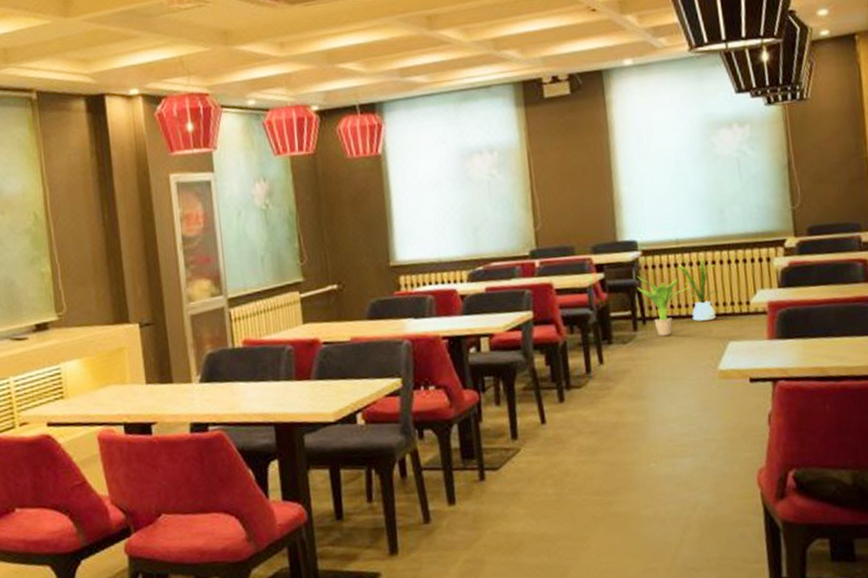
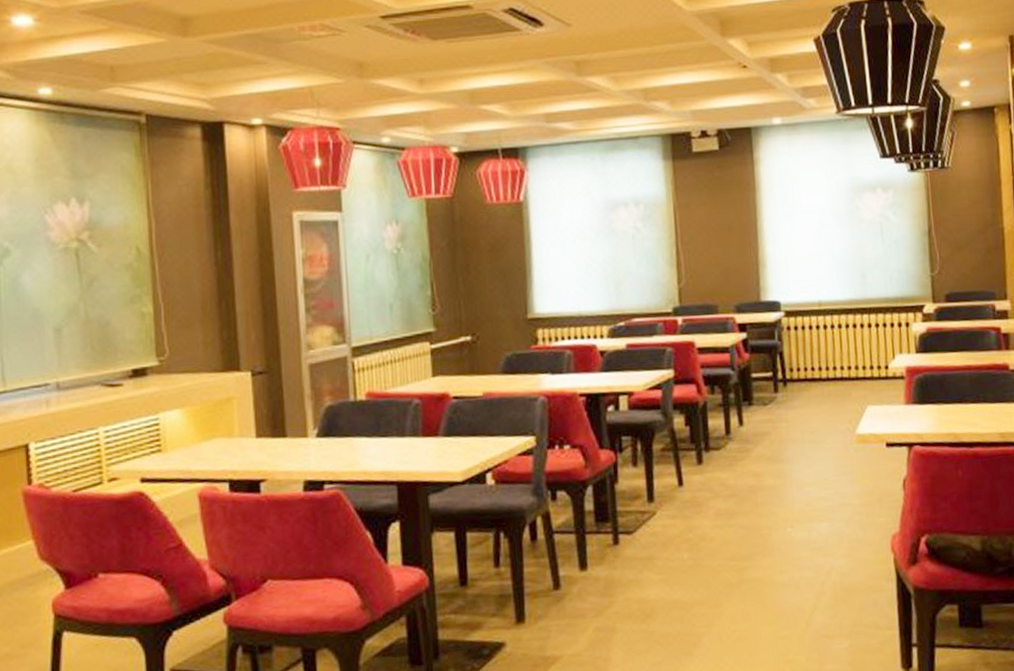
potted plant: present [637,275,690,337] -> none [779,336,831,399]
house plant: present [673,254,722,321] -> none [816,317,862,384]

